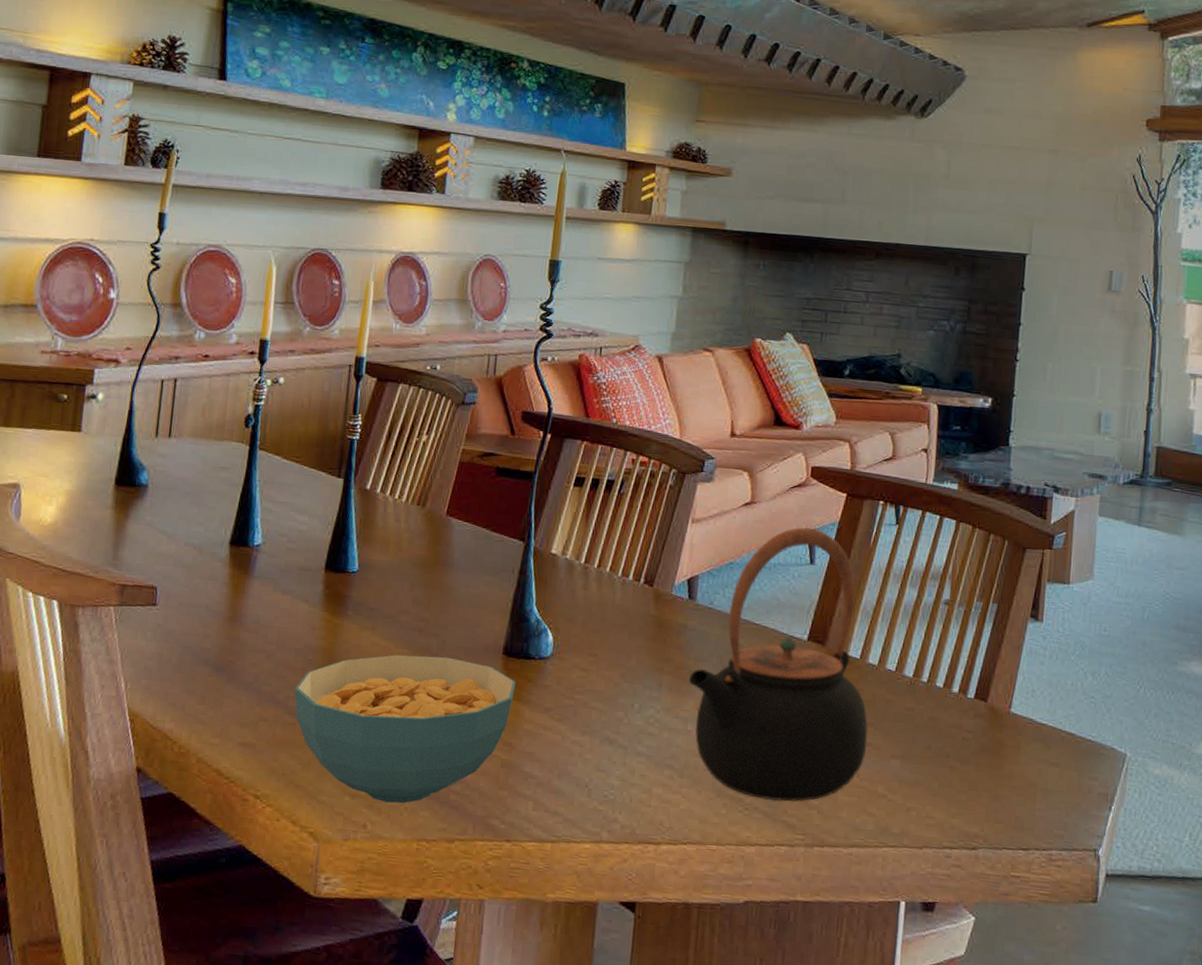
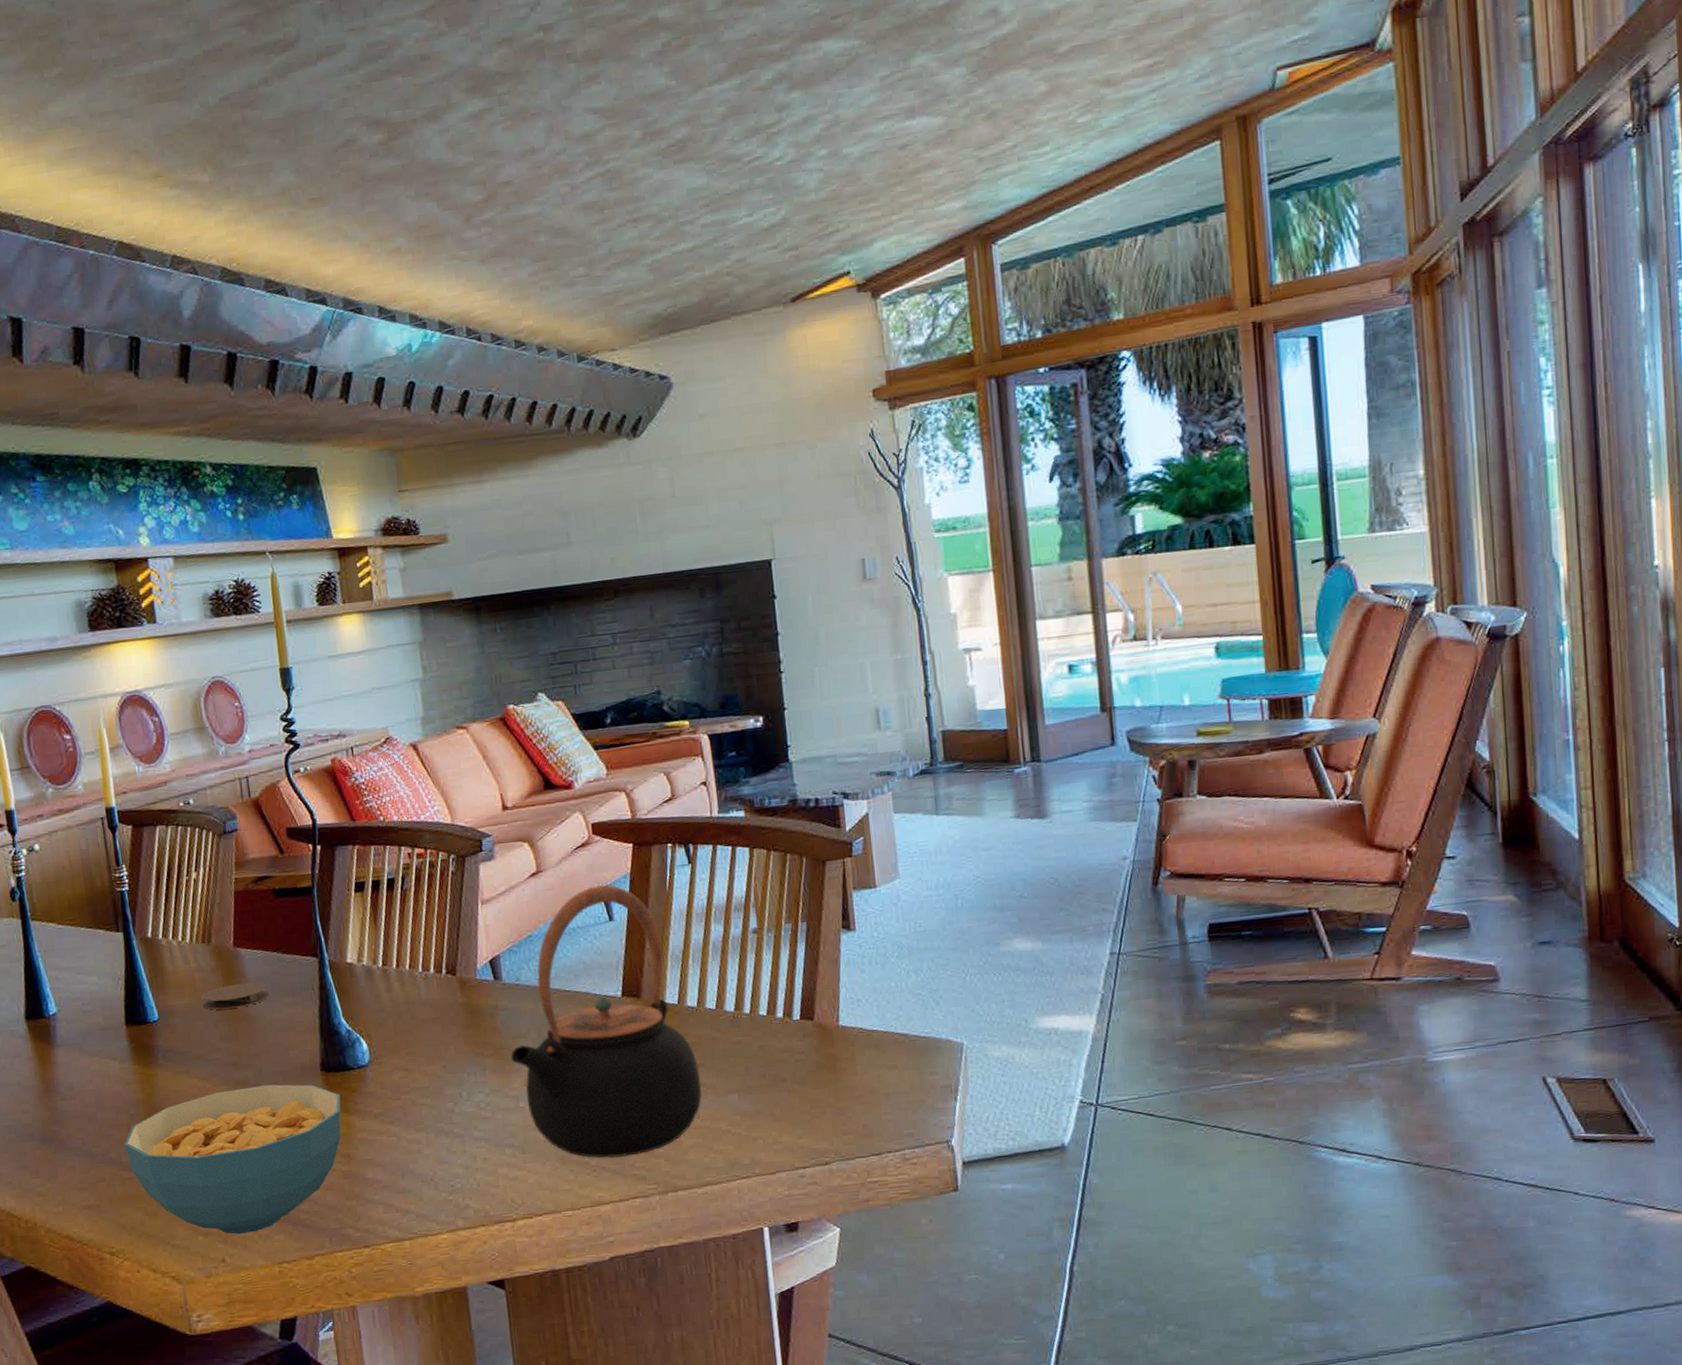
coaster: none [403,551,470,576] -> present [201,982,270,1010]

